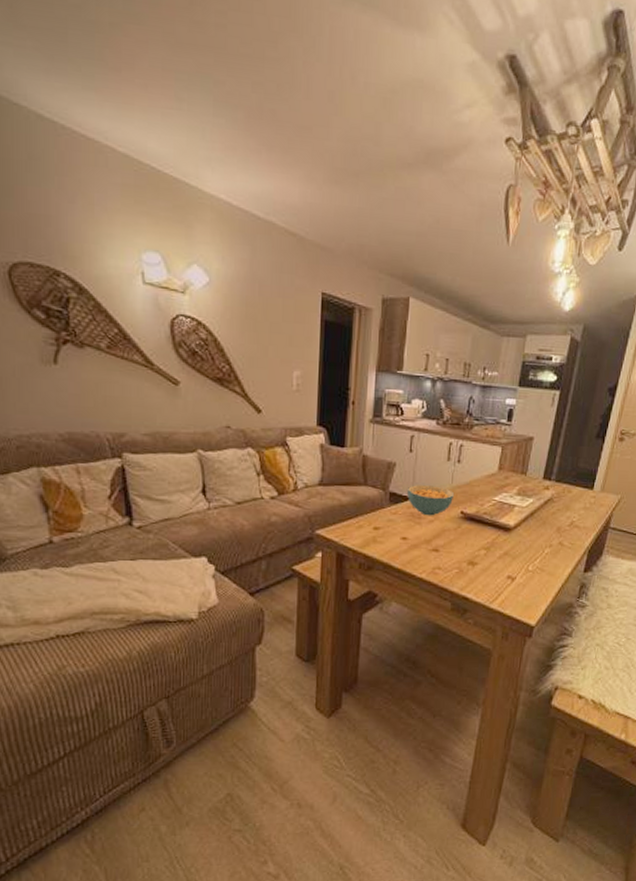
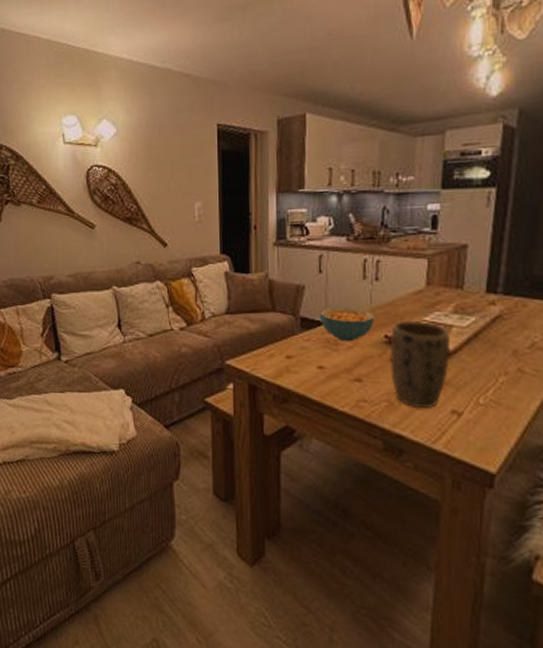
plant pot: none [462,500,513,574] -> present [390,322,451,408]

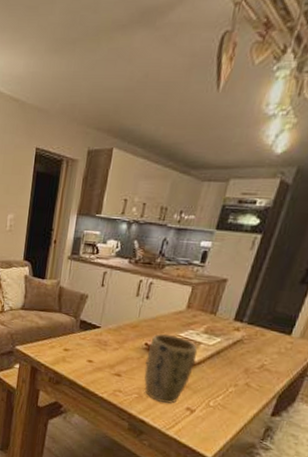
cereal bowl: present [319,308,375,342] -> none [96,315,141,345]

